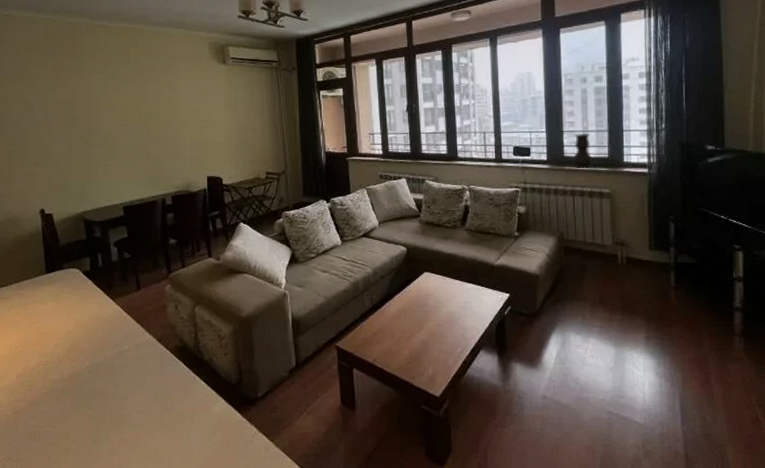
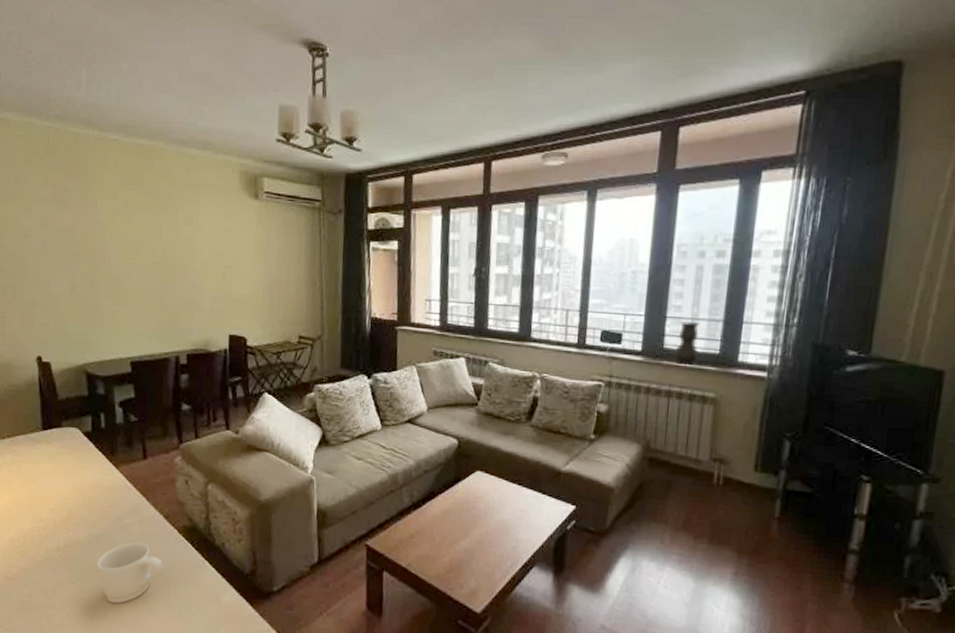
mug: none [98,365,160,424] -> present [96,542,165,604]

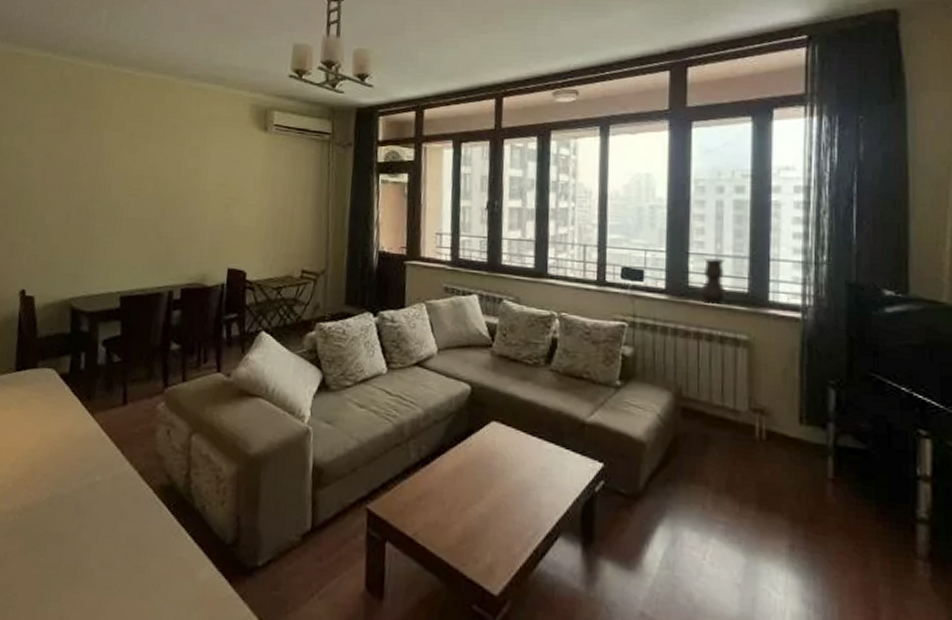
mug: present [96,542,165,604] -> none [55,503,134,581]

